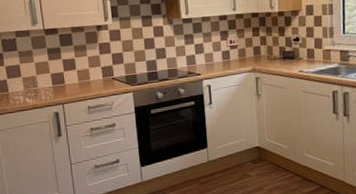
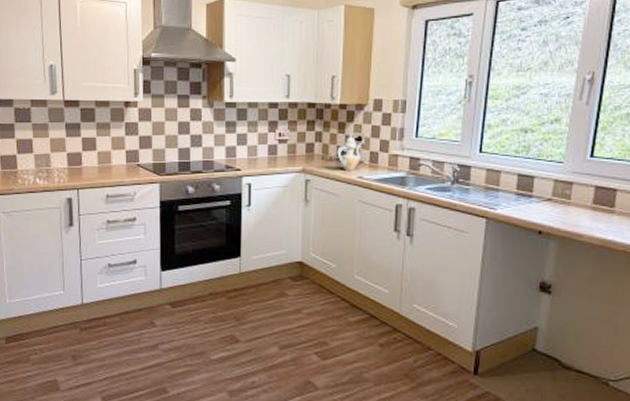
teapot: none [279,36,301,68] -> present [337,134,362,172]

